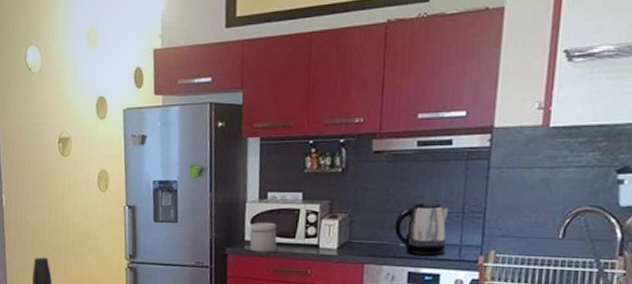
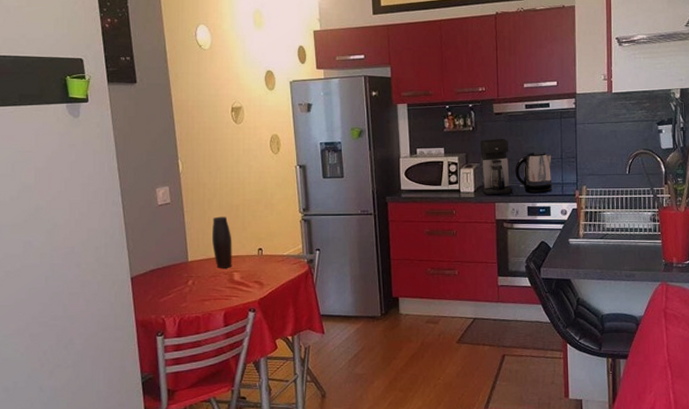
jar: present [249,222,277,253] -> none [404,173,427,199]
coffee maker: none [348,184,390,256] -> present [479,139,513,197]

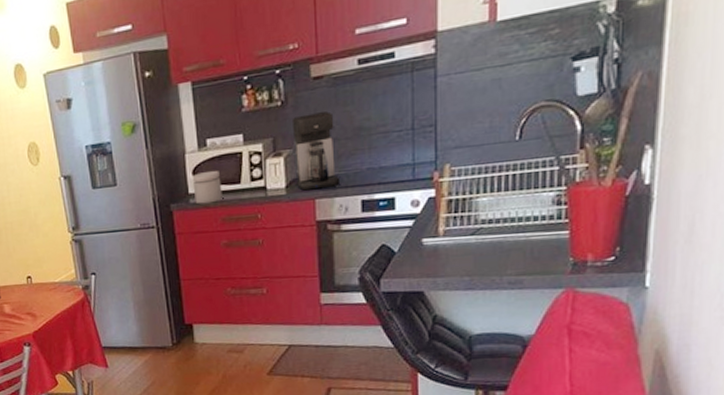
jar: none [404,173,427,199] -> present [192,170,222,205]
kettle: present [515,152,553,194] -> none [343,123,399,183]

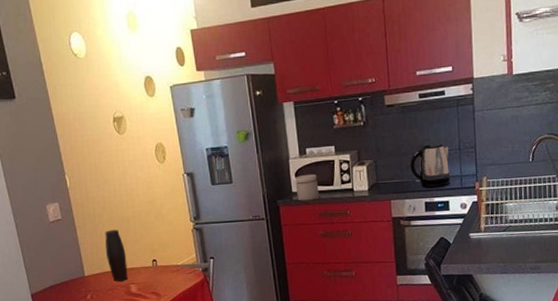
coffee maker: present [291,111,341,192] -> none [371,132,409,194]
kettle: none [343,123,399,183] -> present [410,143,451,189]

